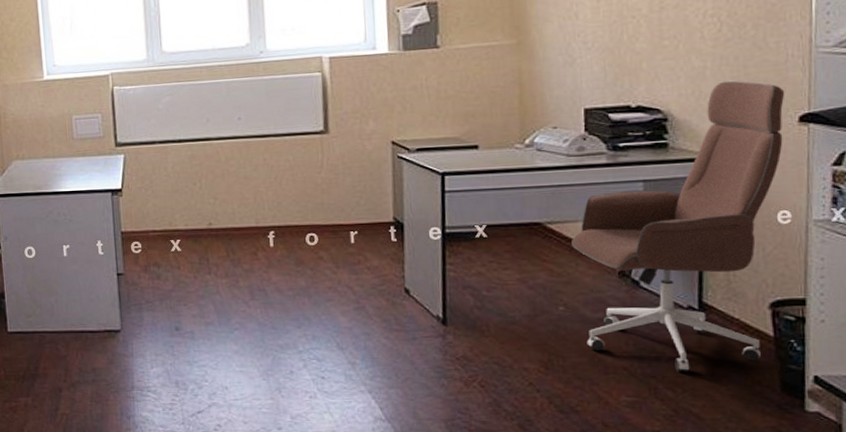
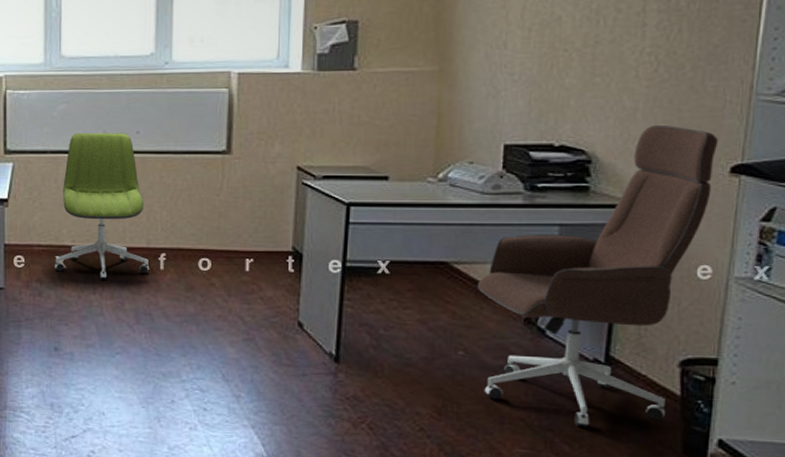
office chair: none [169,120,260,260] -> present [54,133,150,280]

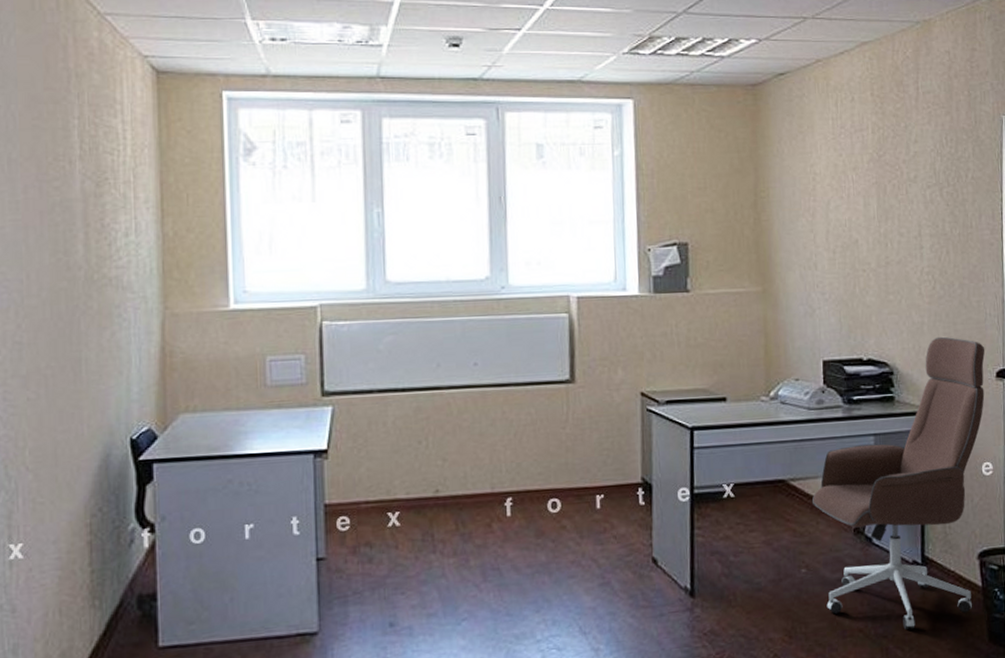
office chair: present [54,133,150,280] -> none [386,365,496,535]

